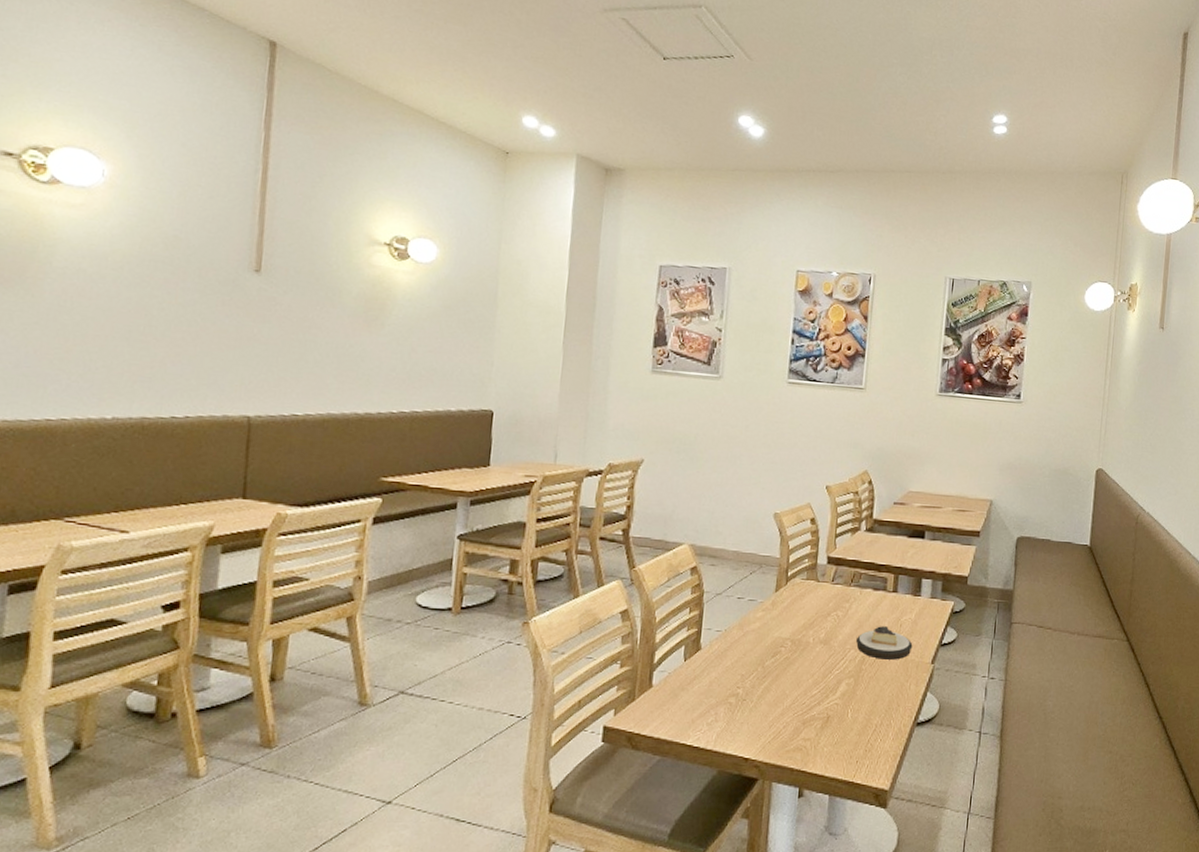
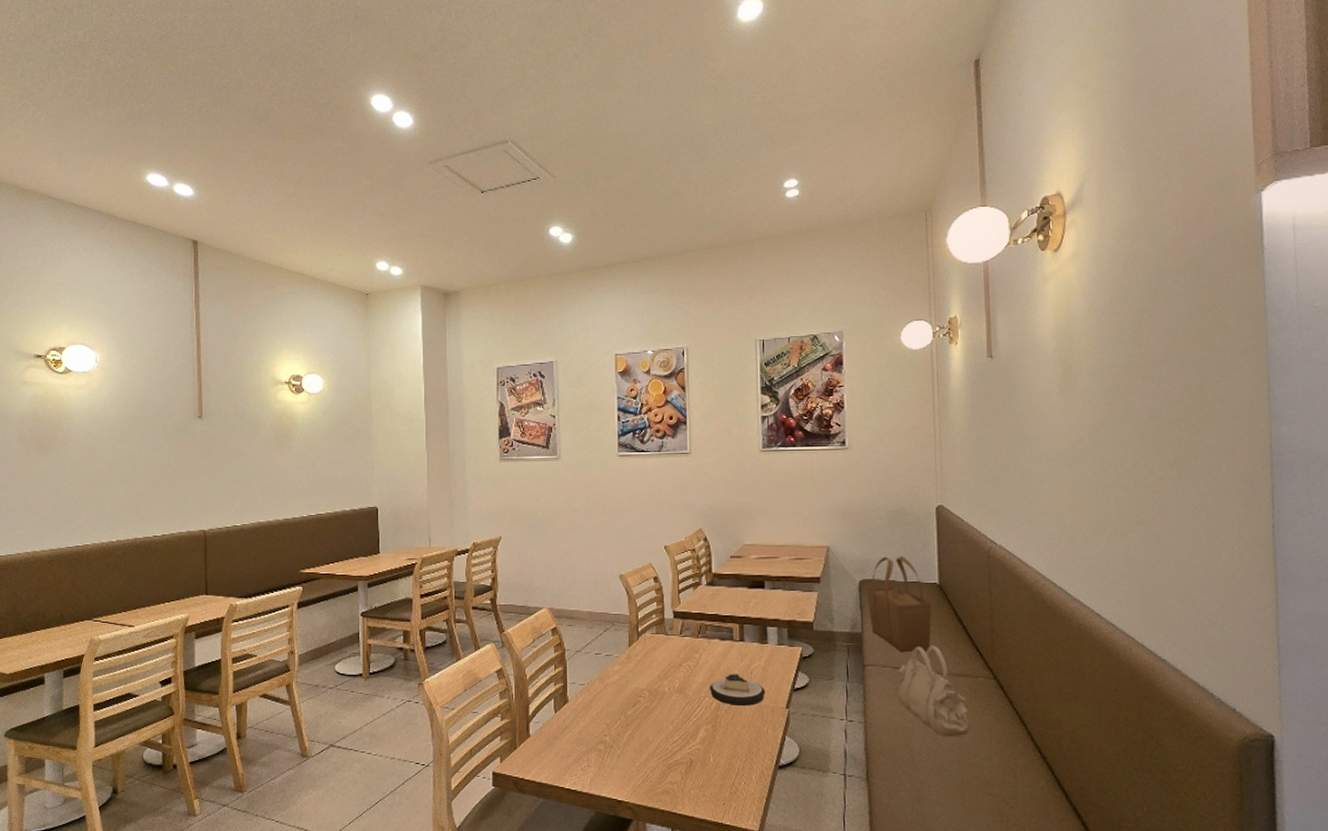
shopping bag: none [1022,515,1081,611] -> present [866,556,932,652]
shoulder bag: none [1039,606,1101,696] -> present [897,645,970,737]

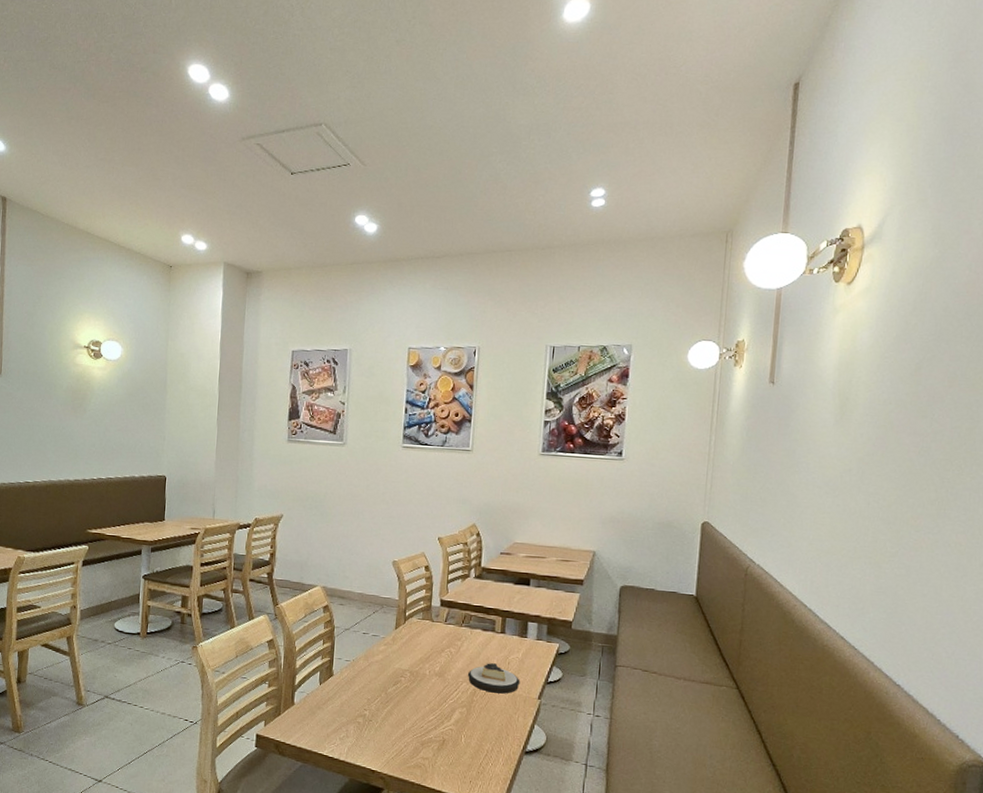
shopping bag: present [866,556,932,652] -> none [625,565,687,657]
shoulder bag: present [897,645,970,737] -> none [644,652,709,739]

